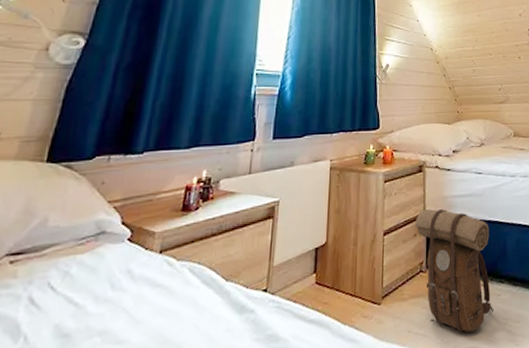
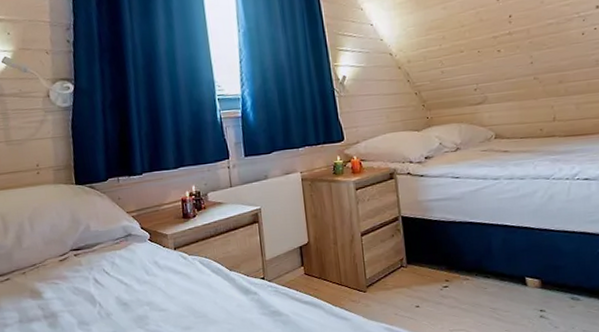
backpack: present [415,209,493,333] -> none [391,212,480,318]

